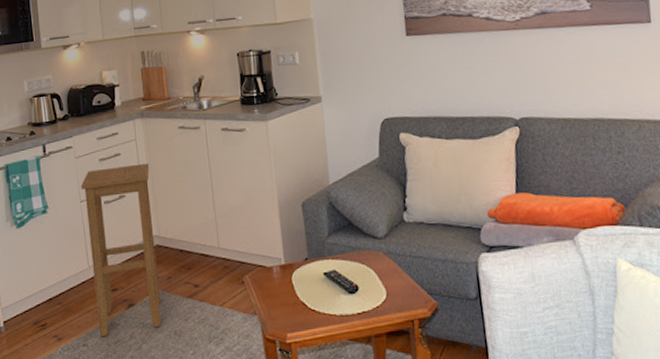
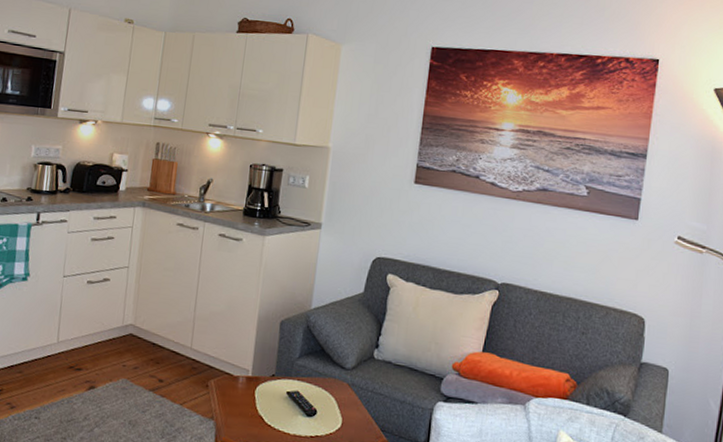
stool: present [80,163,161,337] -> none [54,248,140,414]

